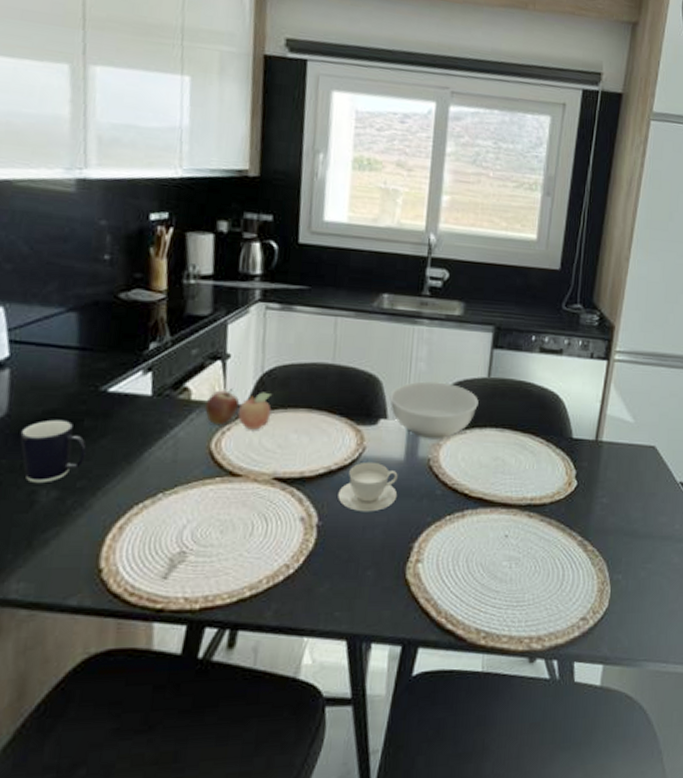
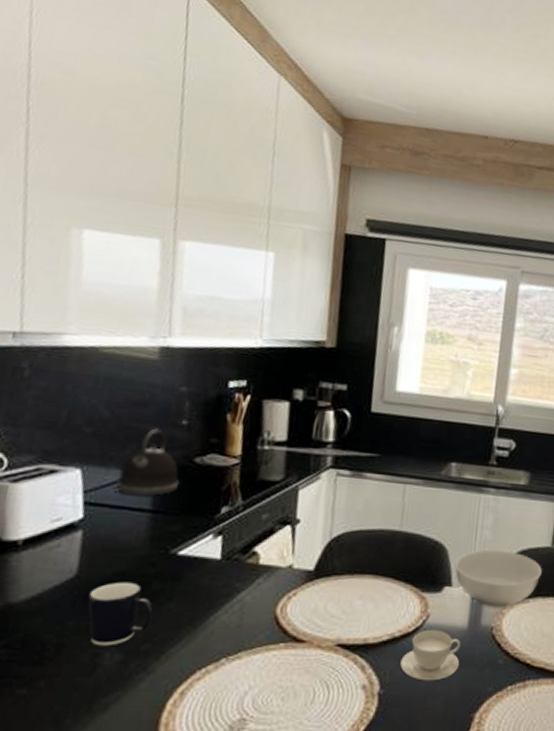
kettle: none [42,263,106,334] -> present [117,428,180,497]
fruit: present [205,389,240,424] -> none [272,554,307,589]
fruit: present [237,392,272,430] -> none [304,557,339,596]

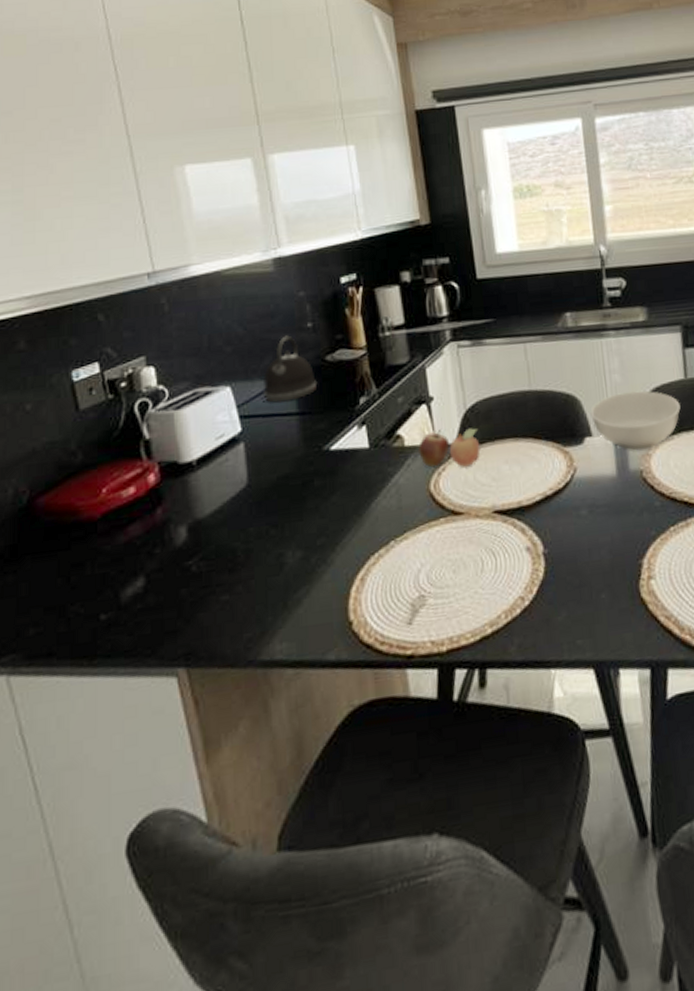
mug: present [87,581,154,647] -> none [261,482,321,547]
fruit: none [272,554,307,589] -> present [418,430,450,467]
fruit: none [304,557,339,596] -> present [449,428,481,467]
teacup: present [400,629,461,681] -> none [558,481,617,534]

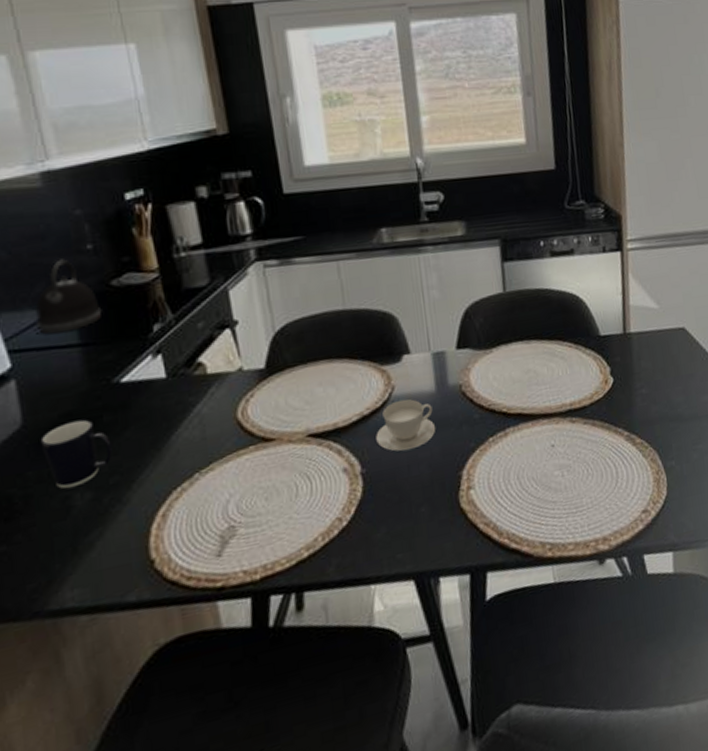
mug: none [261,482,321,547] -> present [40,419,113,489]
fruit: present [418,430,450,467] -> none [223,355,258,394]
fruit: present [449,428,481,467] -> none [257,351,292,393]
teacup: none [558,481,617,534] -> present [376,399,436,451]
bowl: present [590,390,681,451] -> none [408,305,499,366]

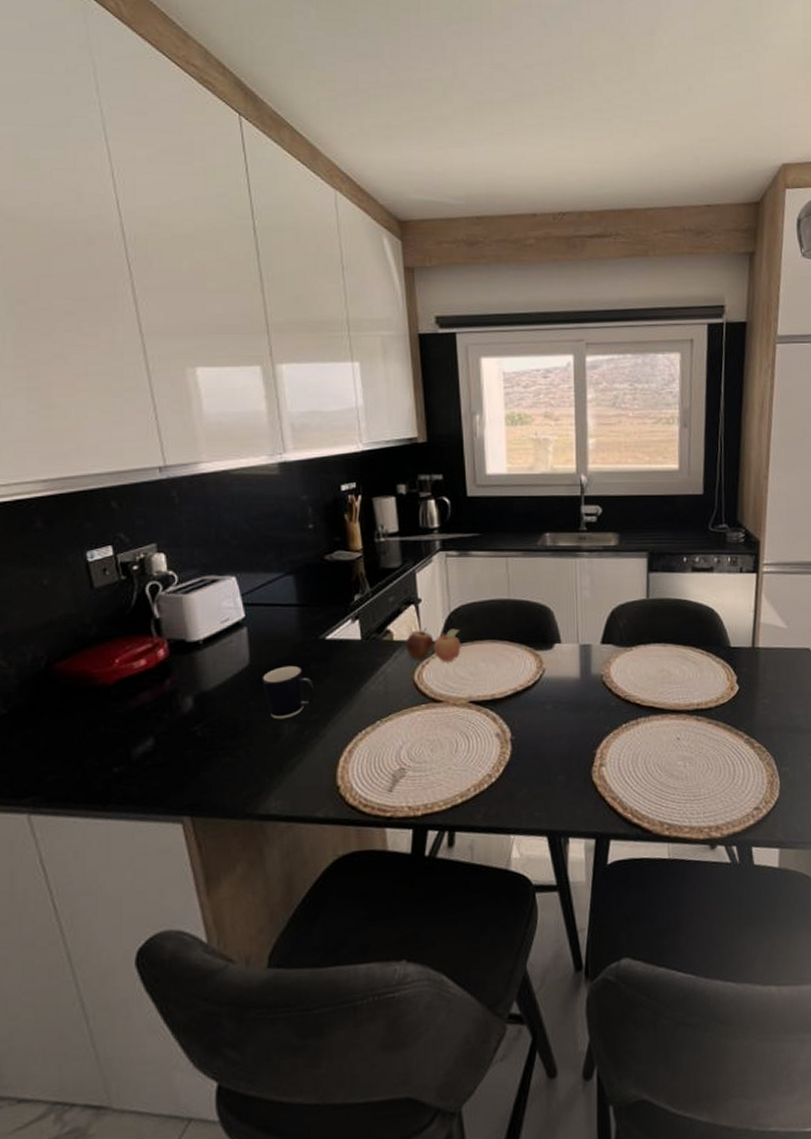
kettle: present [36,259,102,334] -> none [267,534,316,594]
fruit: none [223,355,258,394] -> present [406,628,434,659]
fruit: none [257,351,292,393] -> present [433,628,461,662]
teacup: present [376,399,436,451] -> none [526,681,578,726]

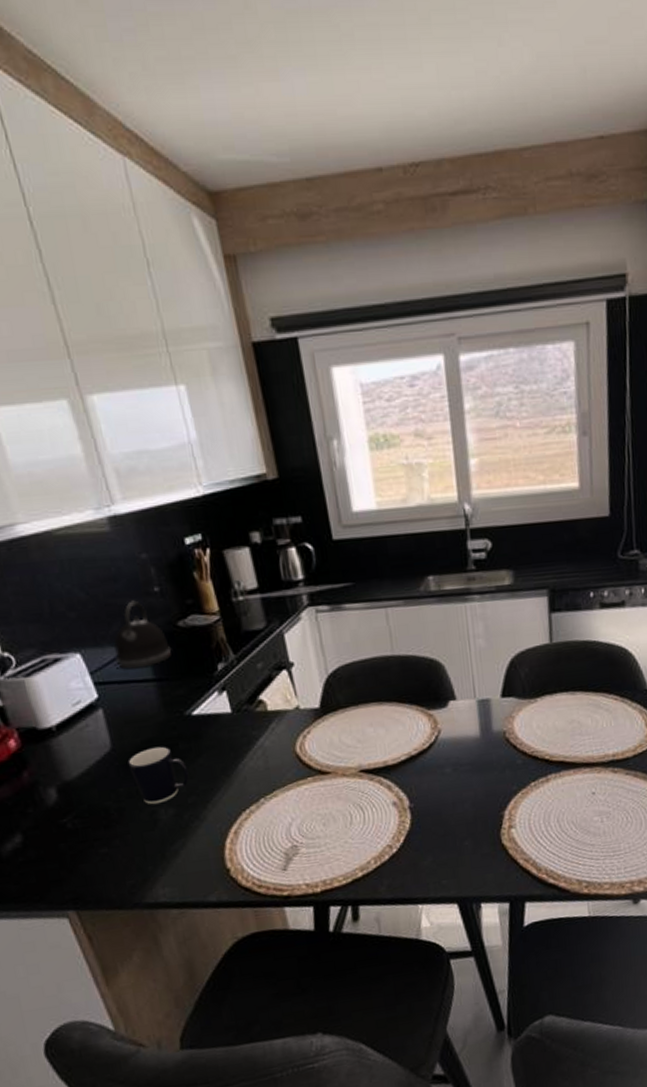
kettle: none [267,534,316,594] -> present [114,600,172,669]
fruit: present [406,628,434,659] -> none [282,695,314,730]
fruit: present [433,628,461,662] -> none [312,692,345,730]

